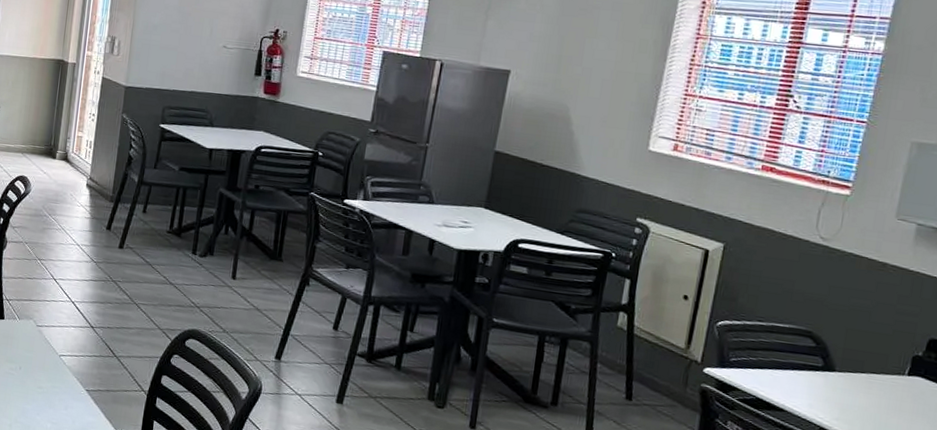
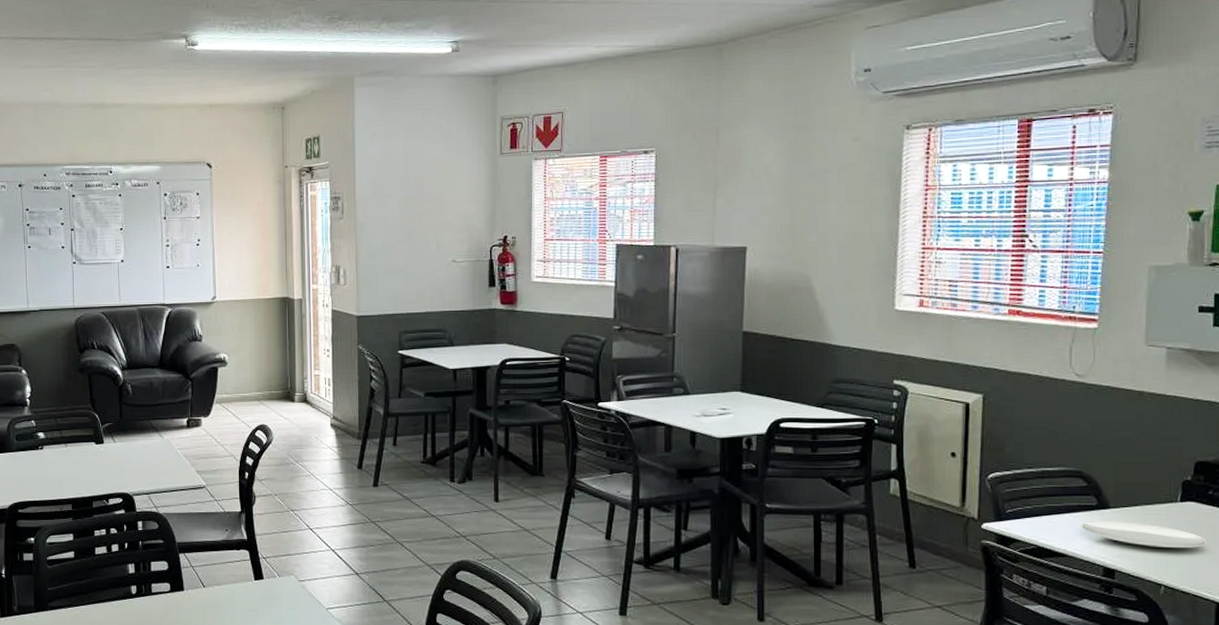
plate: none [803,381,929,423] -> present [1081,521,1207,549]

